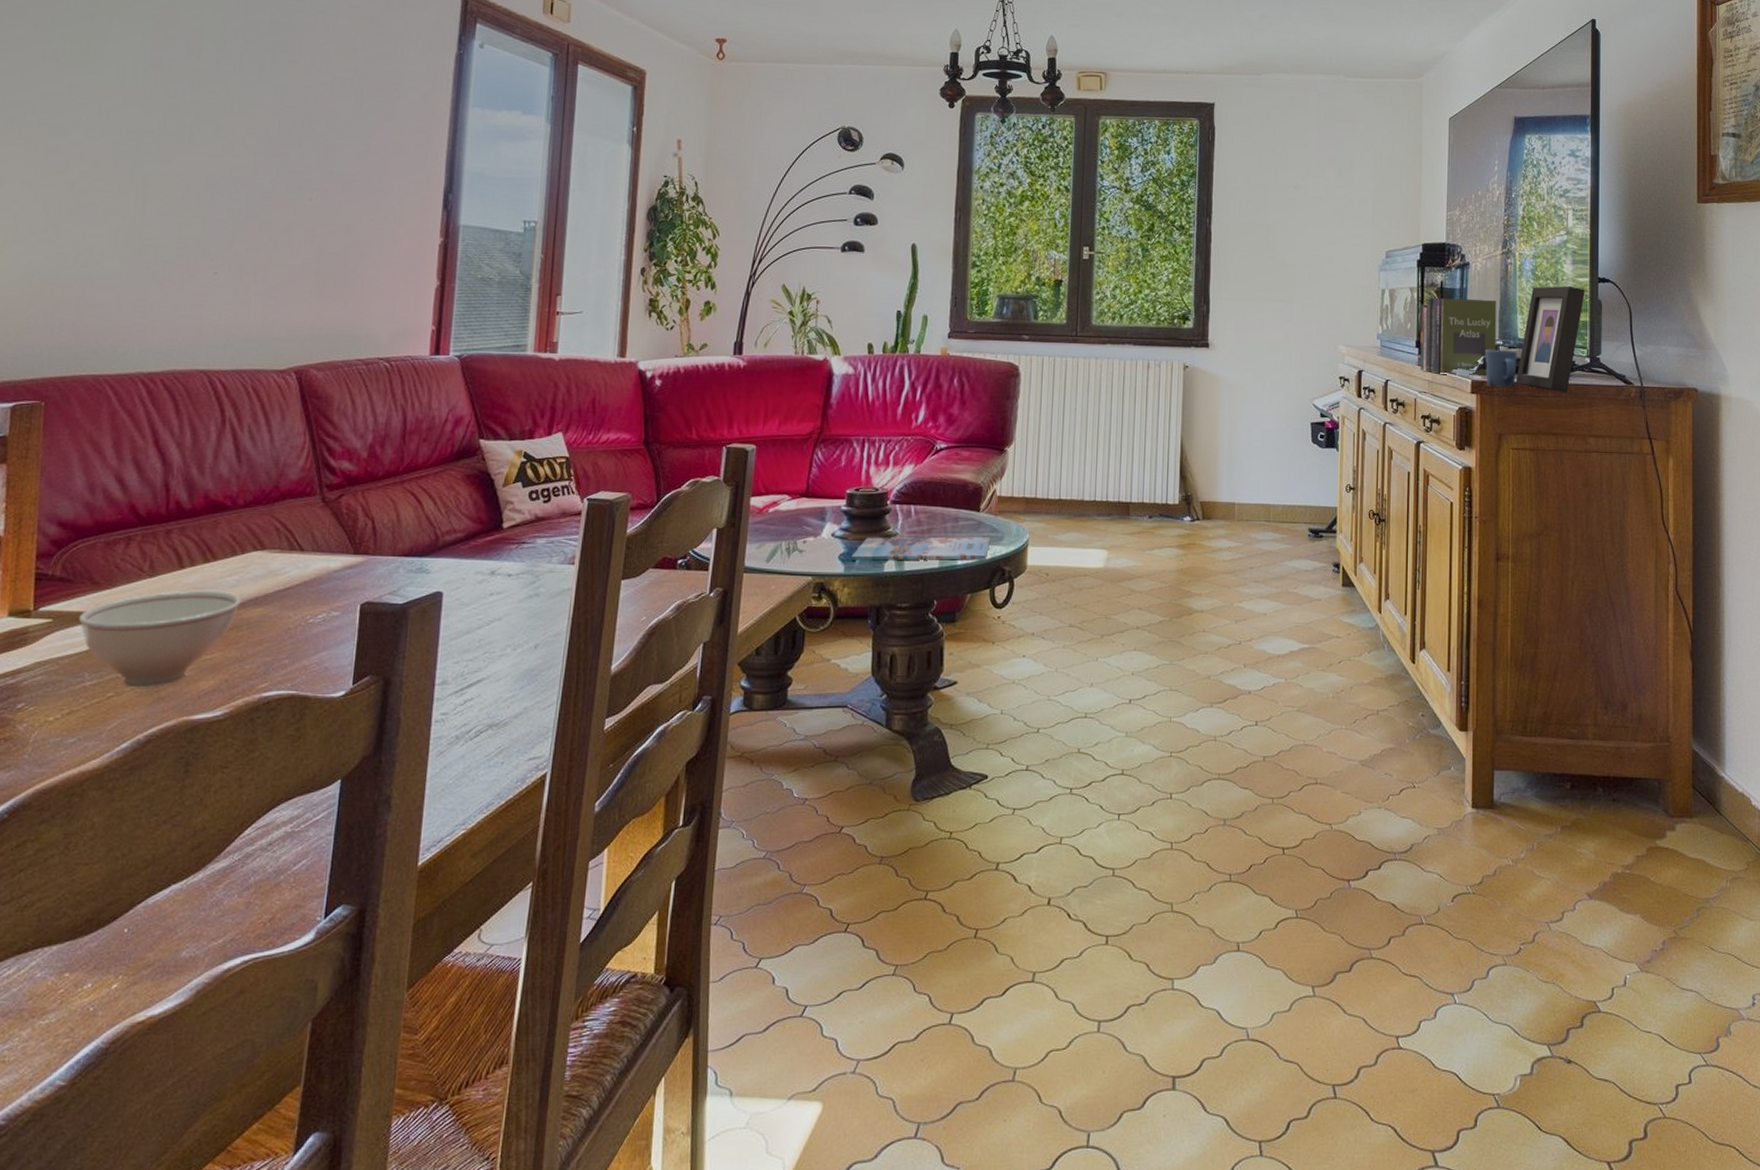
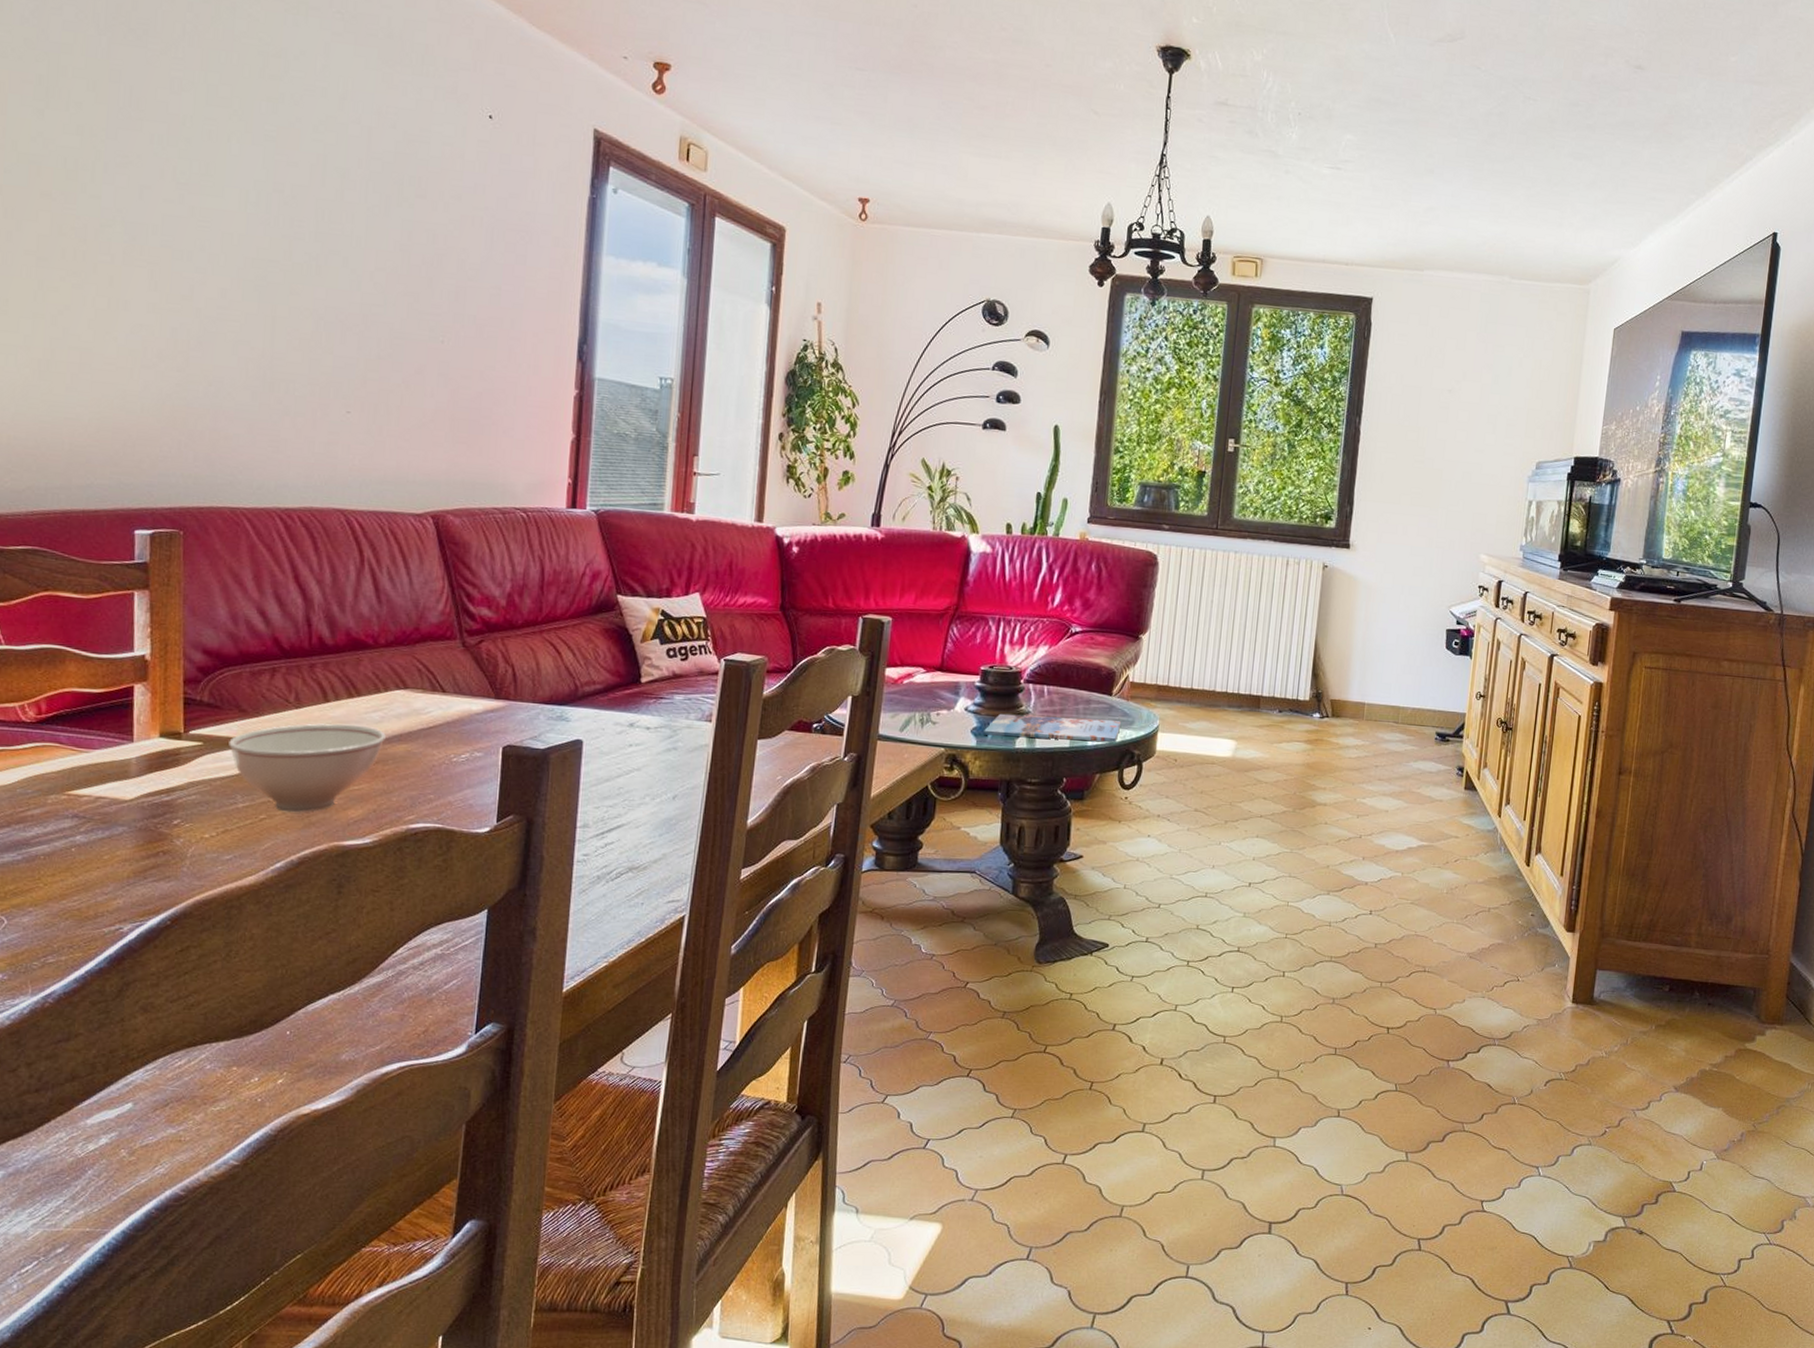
books: present [1420,298,1497,377] -> none [1560,512,1644,595]
mug: present [1485,349,1517,388] -> none [1626,567,1660,608]
picture frame: present [1516,285,1585,393] -> none [1655,507,1735,615]

